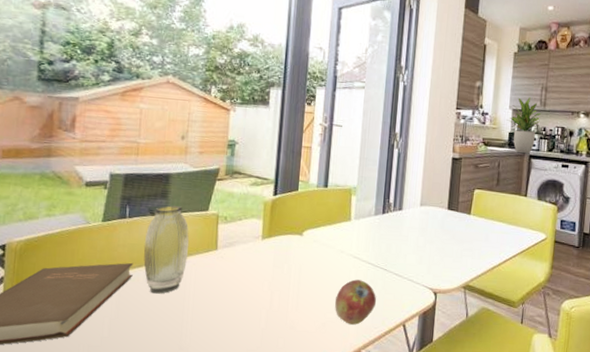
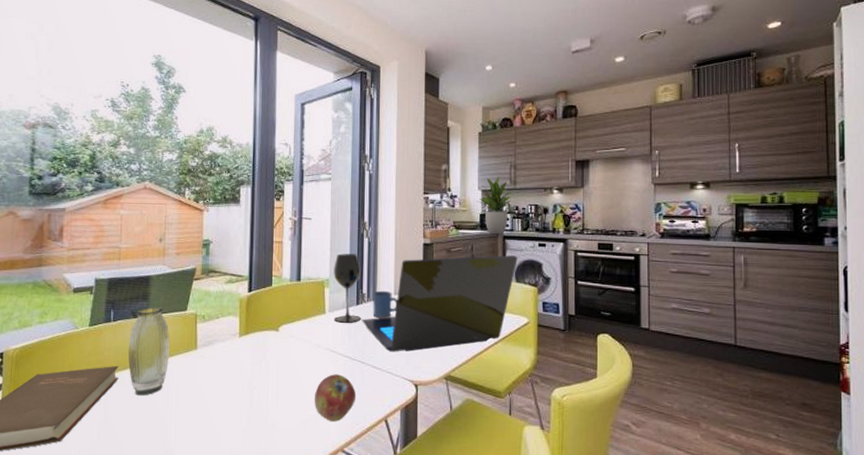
wineglass: none [360,162,389,231] -> present [333,253,361,323]
laptop: none [387,172,541,261] -> present [362,255,518,352]
mug: none [398,201,424,229] -> present [372,290,398,319]

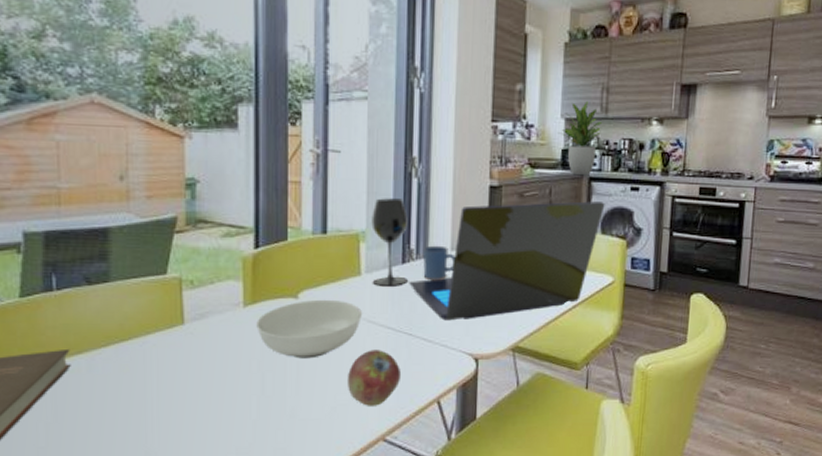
vase: present [127,307,171,396] -> none [81,270,145,387]
bowl: none [248,332,326,380] -> present [256,299,362,359]

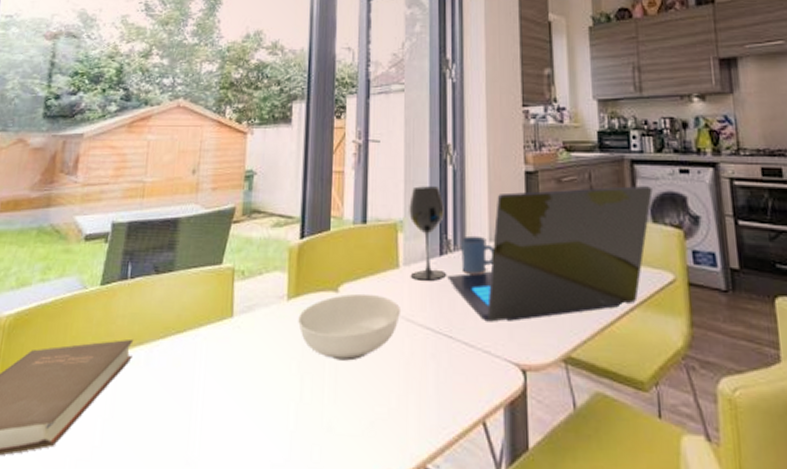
fruit: present [348,350,402,406] -> none [386,353,443,424]
potted plant: present [558,102,603,176] -> none [591,82,639,158]

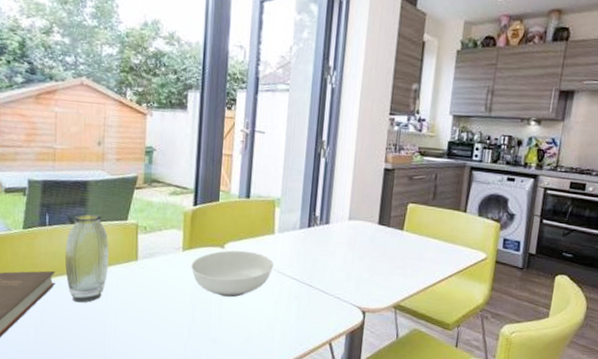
vase: none [145,259,200,382] -> present [64,214,110,303]
wineglass: present [409,186,446,281] -> none [284,172,315,245]
laptop: present [447,186,653,322] -> none [312,184,483,278]
mug: present [460,235,495,275] -> none [324,214,352,244]

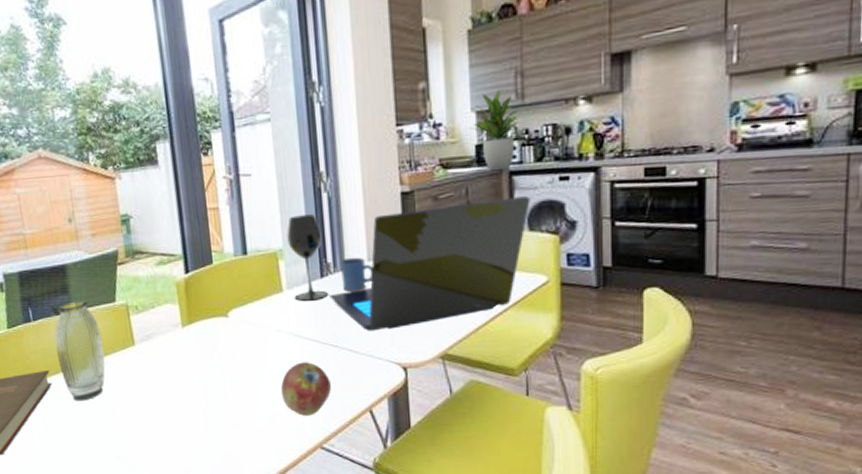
bowl: present [191,250,273,297] -> none [194,316,288,373]
fruit: none [258,295,302,341] -> present [281,362,332,416]
wineglass: none [284,172,315,245] -> present [287,214,328,301]
laptop: none [312,184,483,278] -> present [329,196,530,331]
mug: none [324,214,352,244] -> present [339,257,374,293]
potted plant: none [446,101,486,166] -> present [469,90,520,172]

